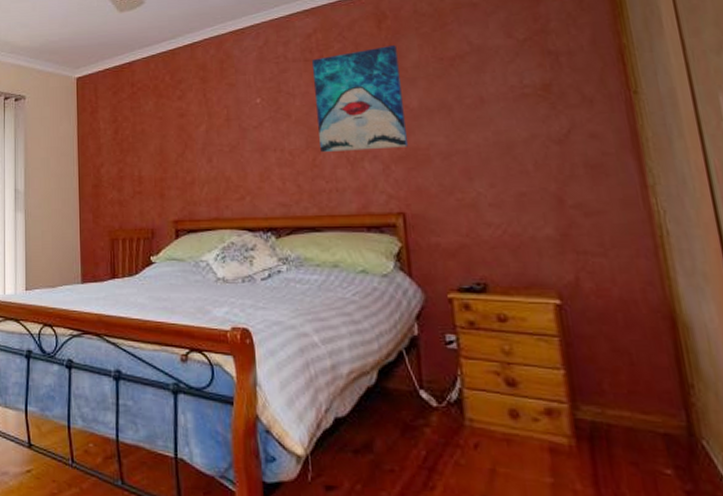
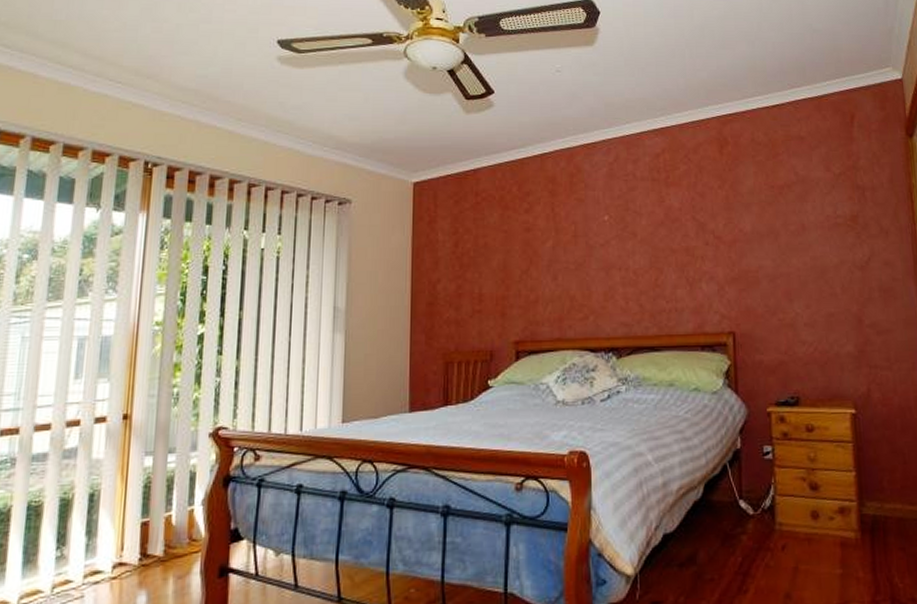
wall art: present [312,44,408,153] -> none [660,170,740,273]

